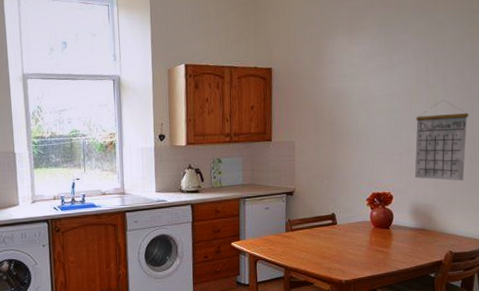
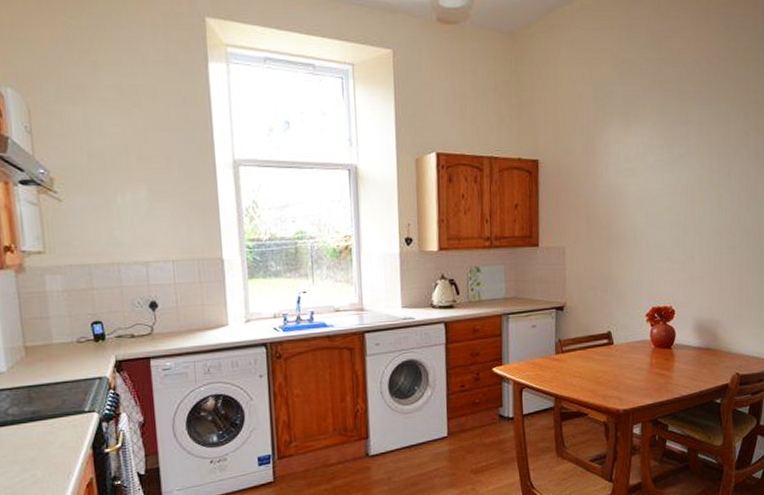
calendar: present [414,100,469,181] -> none [698,201,755,293]

